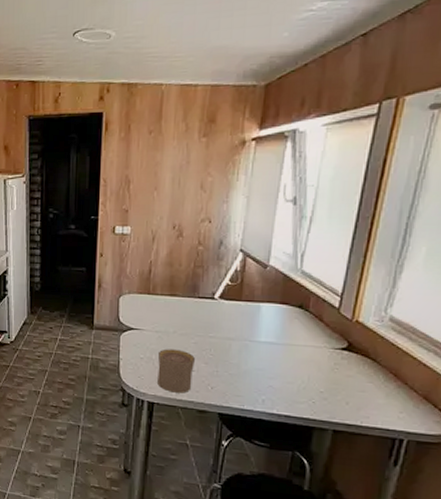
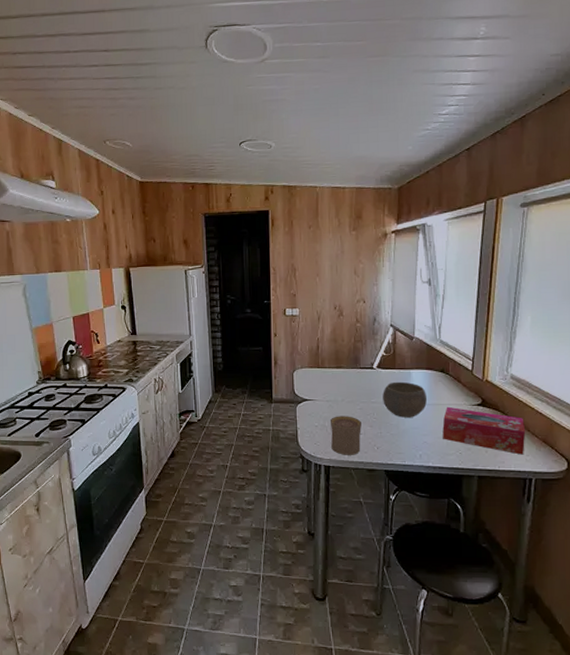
bowl: none [223,315,278,358] -> present [383,381,427,418]
tissue box: none [293,348,402,411] -> present [442,406,526,455]

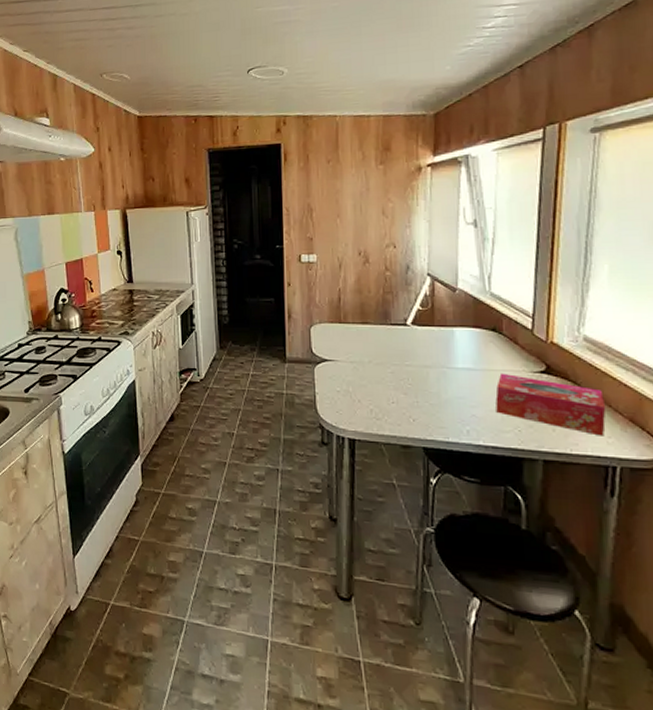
cup: present [331,416,362,455] -> none [355,380,393,428]
bowl: present [383,381,427,418] -> none [419,341,475,385]

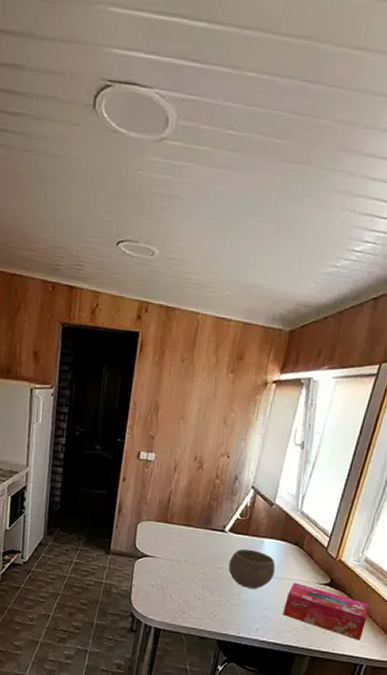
bowl: none [419,341,475,385] -> present [228,548,276,589]

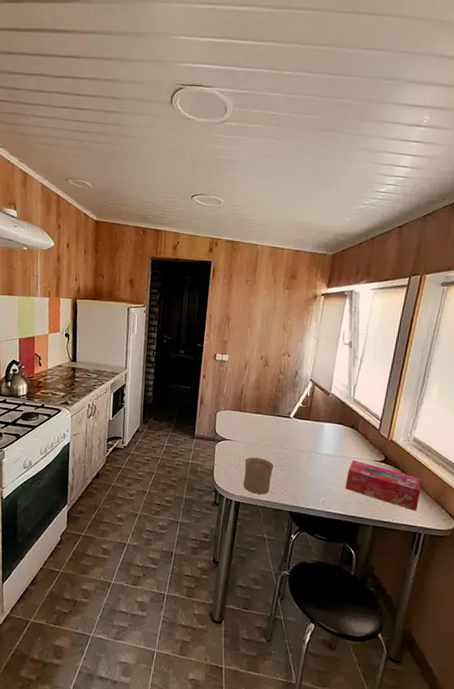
cup: none [165,577,202,621] -> present [243,457,273,495]
bowl: present [228,548,276,589] -> none [295,432,335,466]

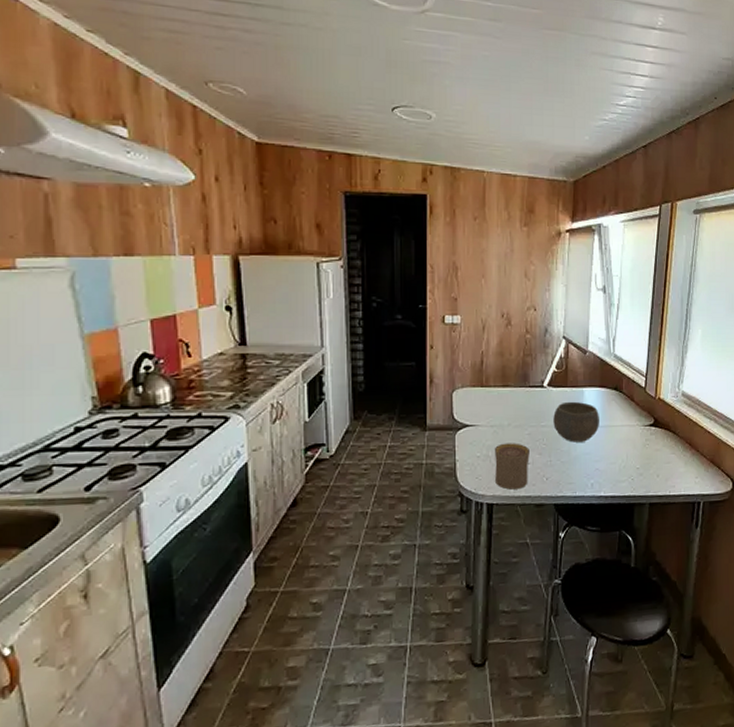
bowl: none [295,432,335,466] -> present [553,401,599,443]
tissue box: present [345,459,421,511] -> none [615,428,695,477]

